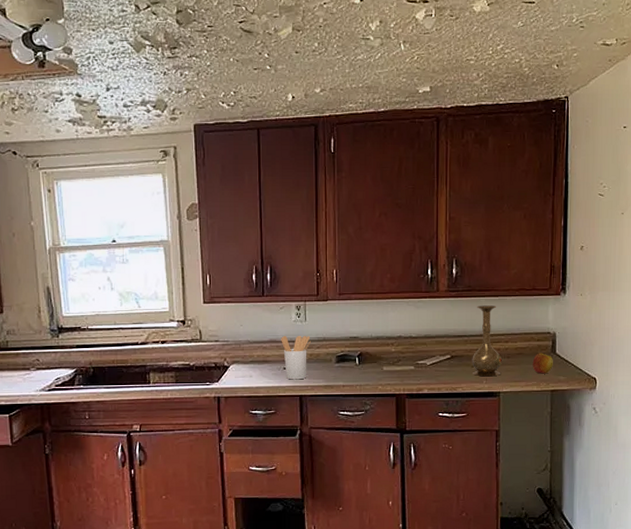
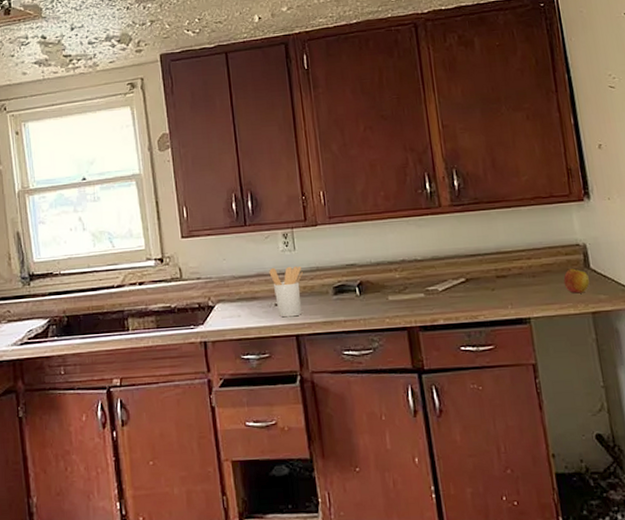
vase: present [472,305,502,377] -> none [488,218,527,301]

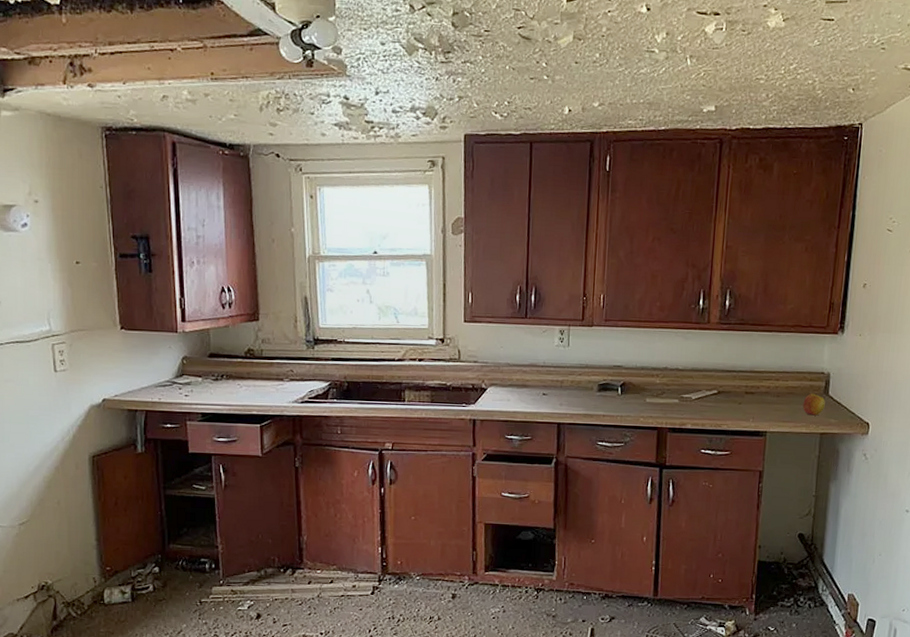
utensil holder: present [269,265,303,318] -> none [542,360,573,407]

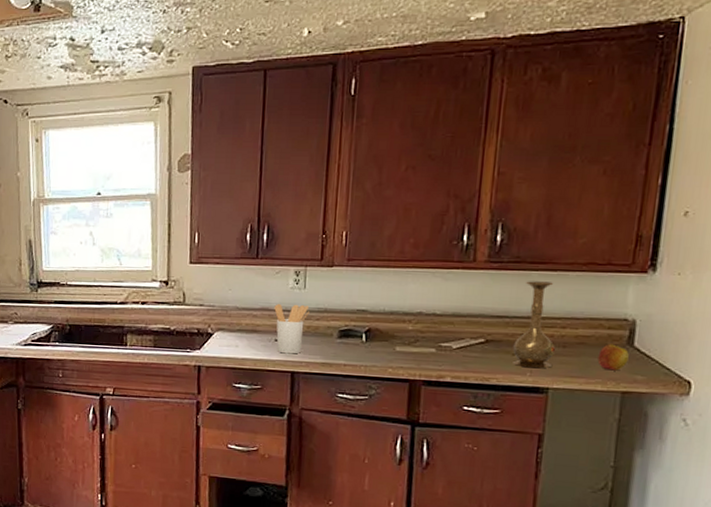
utensil holder: none [542,360,573,407] -> present [274,303,310,354]
vase: none [739,340,771,415] -> present [513,281,555,369]

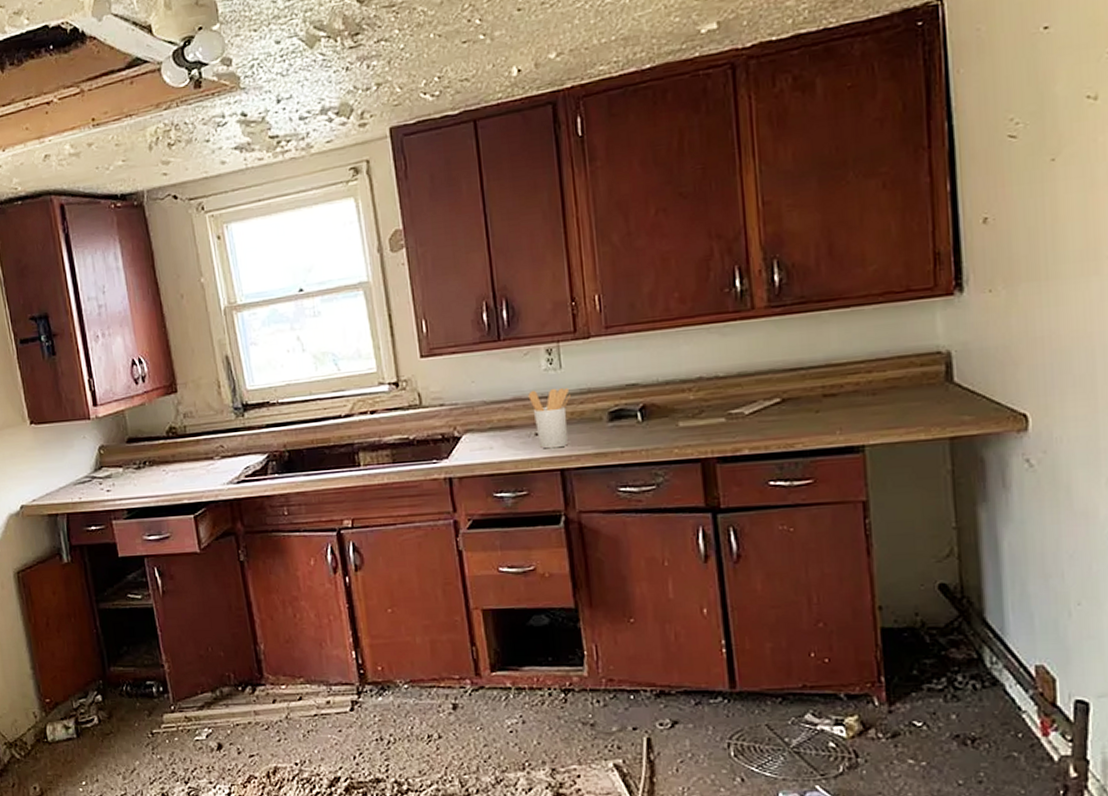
vase: present [513,281,555,369] -> none [815,320,864,425]
apple: present [597,344,629,371] -> none [914,383,950,415]

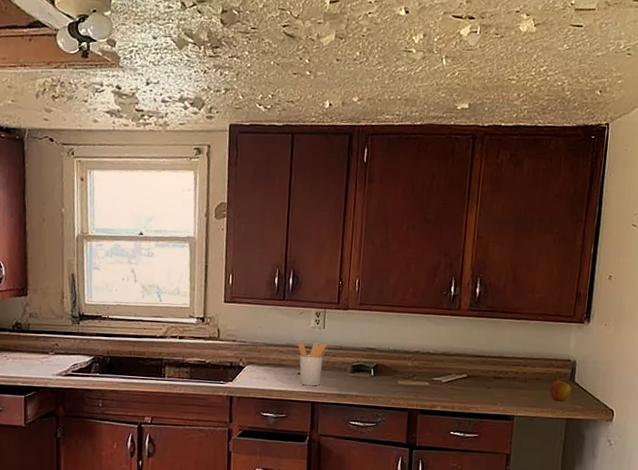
apple: none [914,383,950,415] -> present [549,379,571,402]

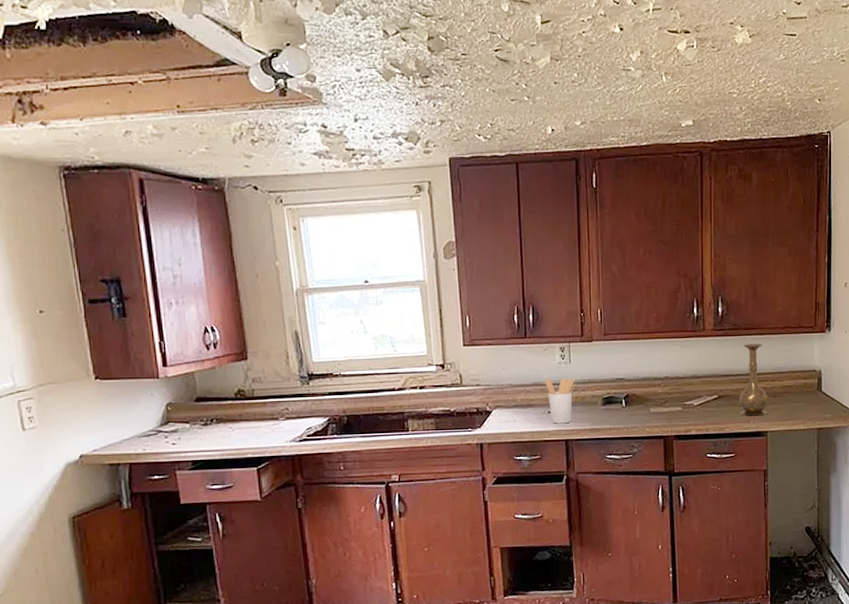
vase: none [488,327,519,400] -> present [739,344,769,416]
apple: present [549,379,571,402] -> none [799,391,819,412]

